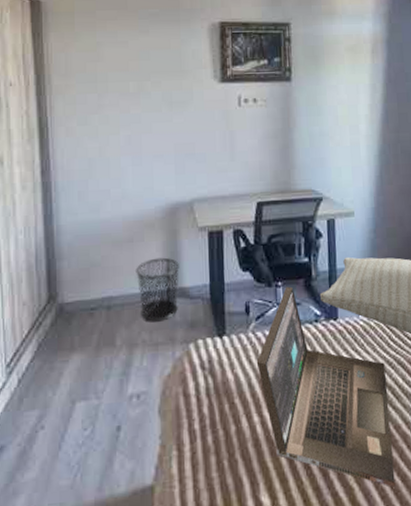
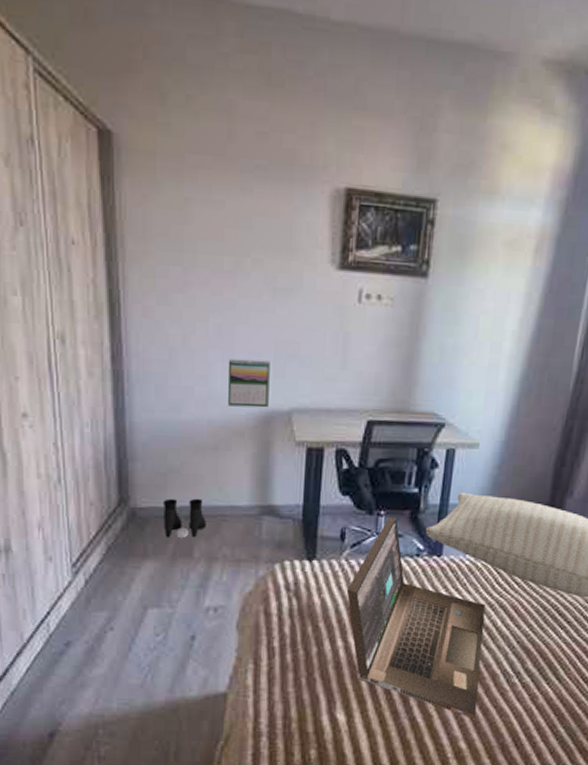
boots: none [86,288,126,329] -> present [162,498,206,539]
waste bin: present [136,257,179,322] -> none [220,470,270,538]
calendar: none [137,161,173,203] -> present [227,358,270,408]

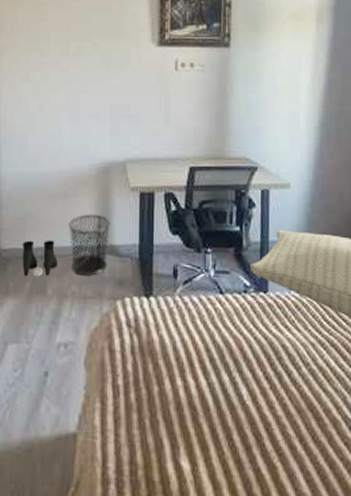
waste bin: none [220,470,270,538] -> present [68,214,110,276]
calendar: present [227,358,270,408] -> none [74,120,107,160]
laptop: present [346,516,486,719] -> none [182,254,322,473]

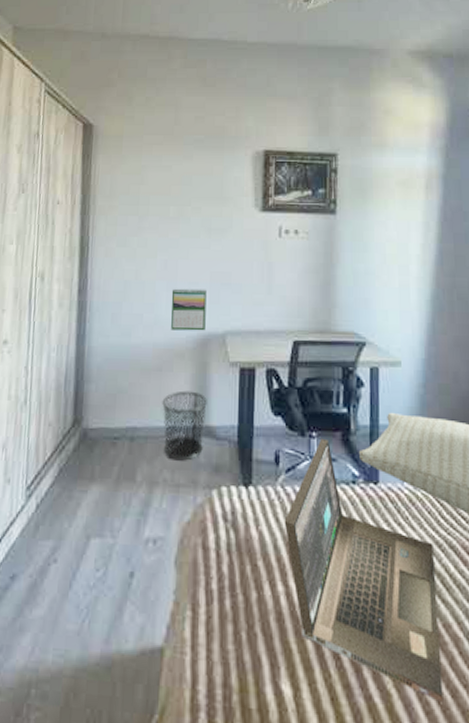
boots: present [22,240,58,277] -> none [110,419,149,461]
calendar: none [74,120,107,160] -> present [171,288,207,331]
laptop: none [182,254,322,473] -> present [284,438,444,702]

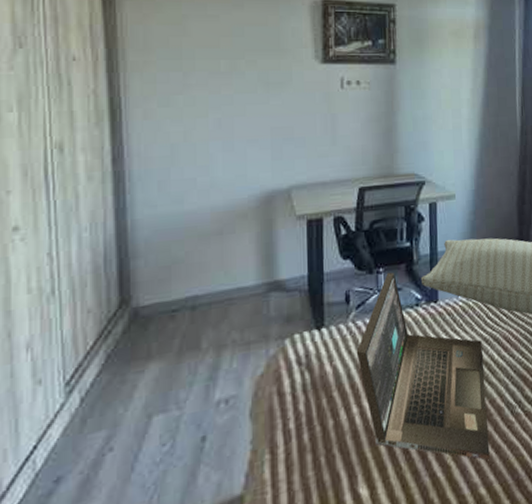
waste bin: present [162,390,207,461] -> none [225,249,275,320]
calendar: present [171,288,207,331] -> none [228,146,269,191]

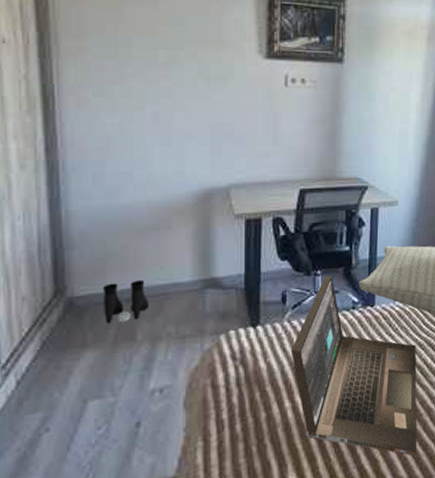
boots: none [167,285,213,334] -> present [102,279,149,324]

